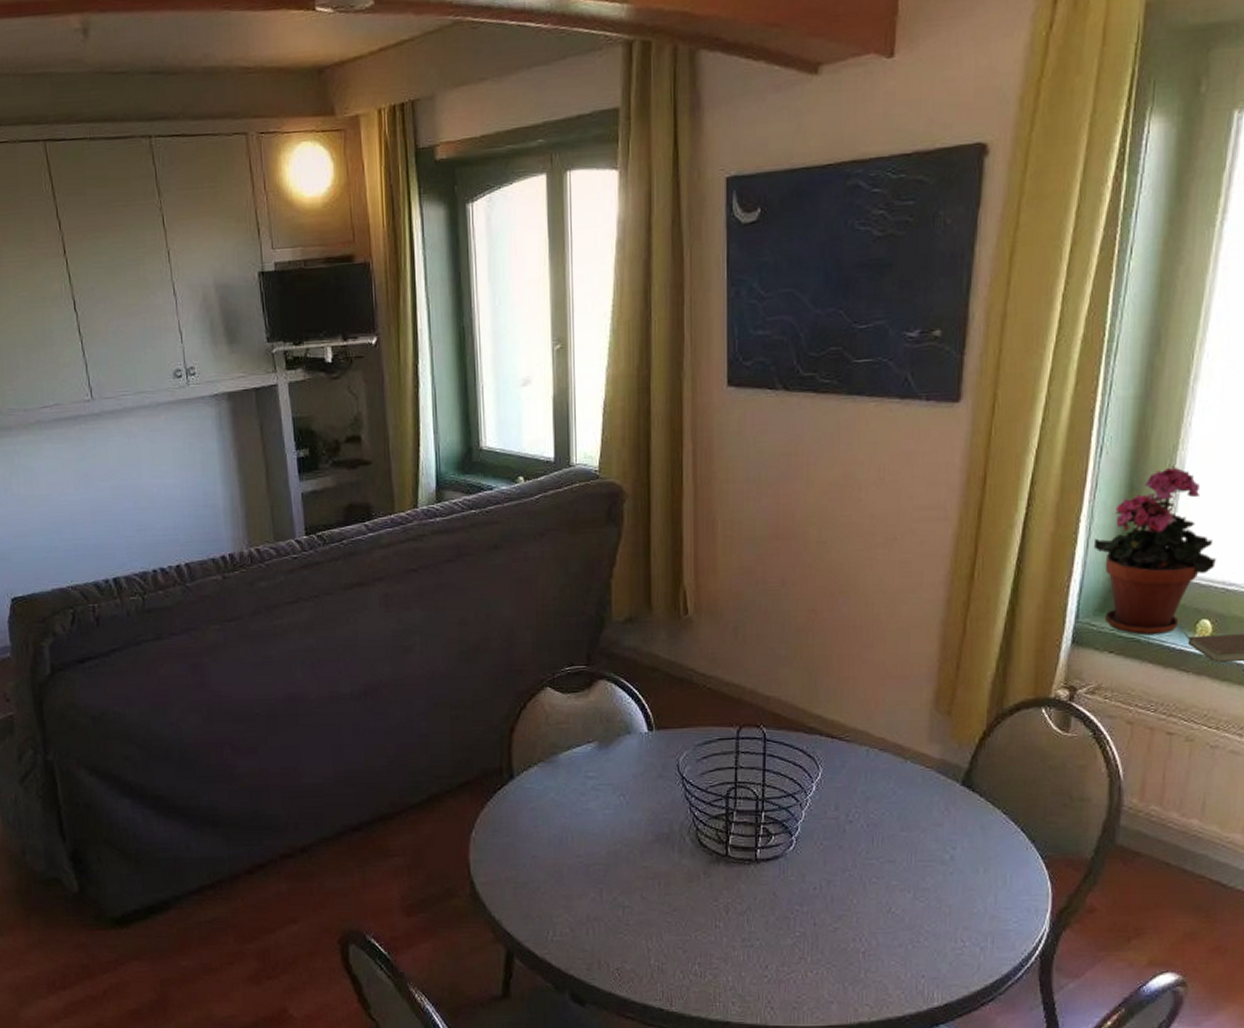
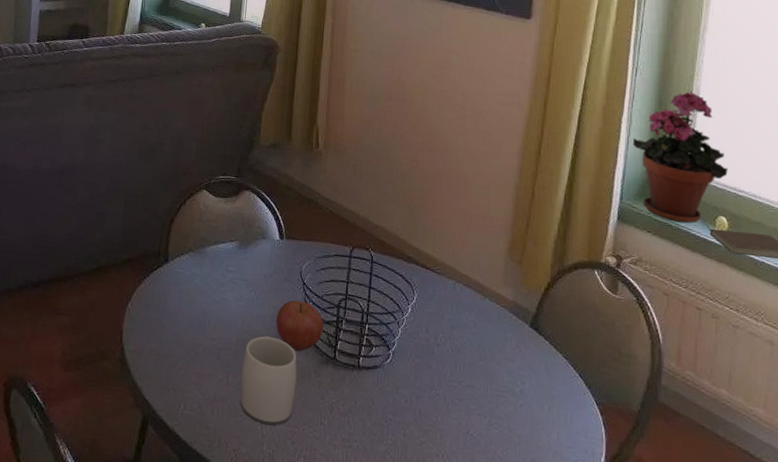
mug: none [616,842,683,938] -> present [240,335,298,425]
apple: none [653,798,711,855] -> present [276,300,324,352]

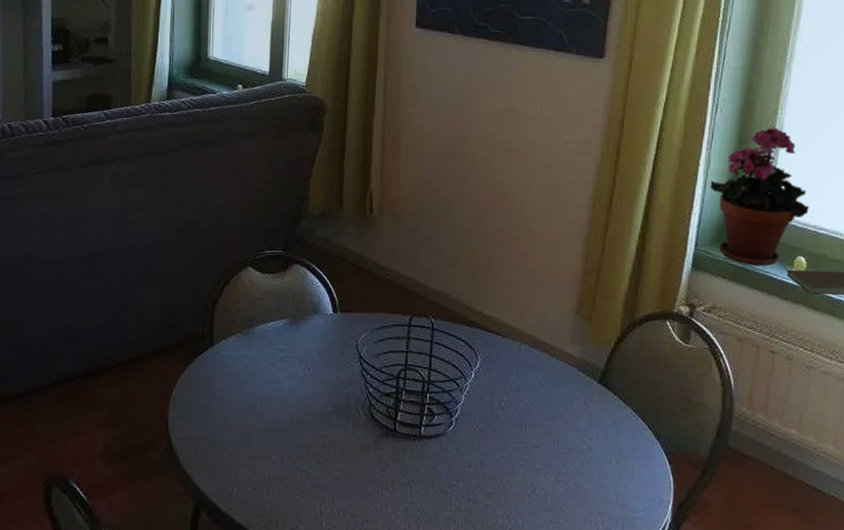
mug: present [240,335,298,425] -> none [296,412,356,502]
apple: present [276,300,324,352] -> none [332,374,383,427]

